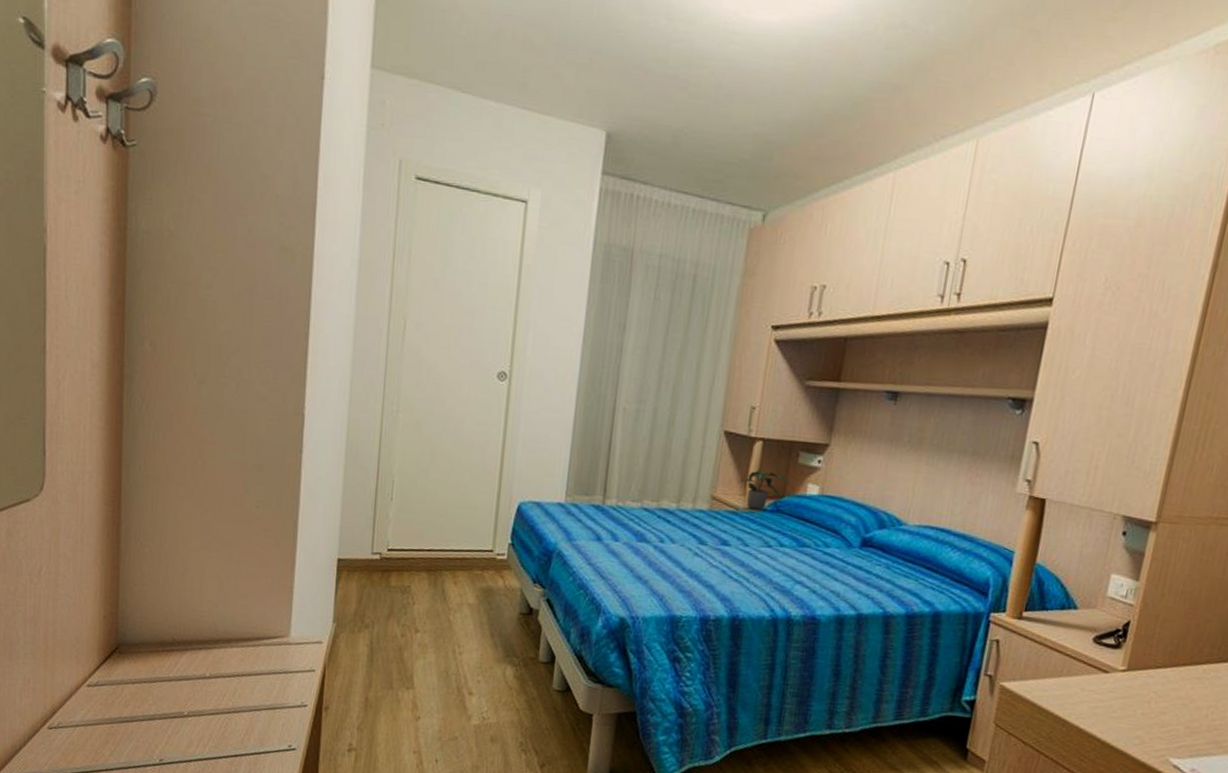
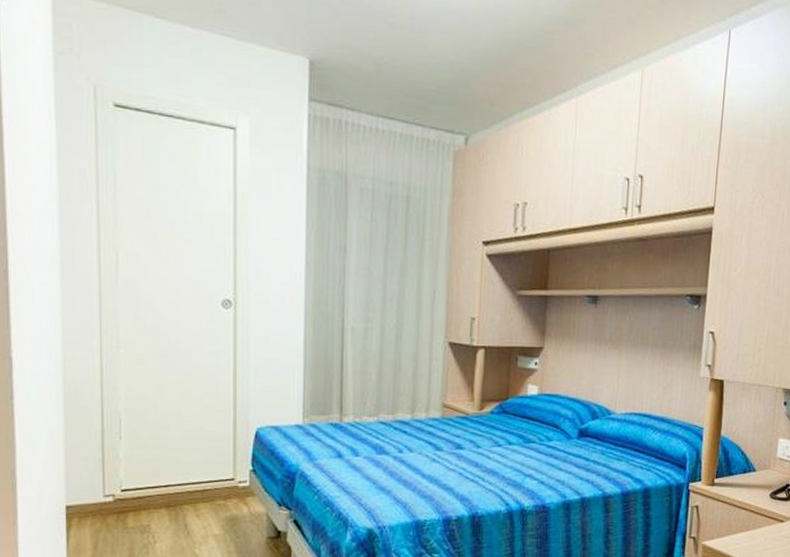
potted plant: present [737,469,789,510] -> none [465,375,511,413]

